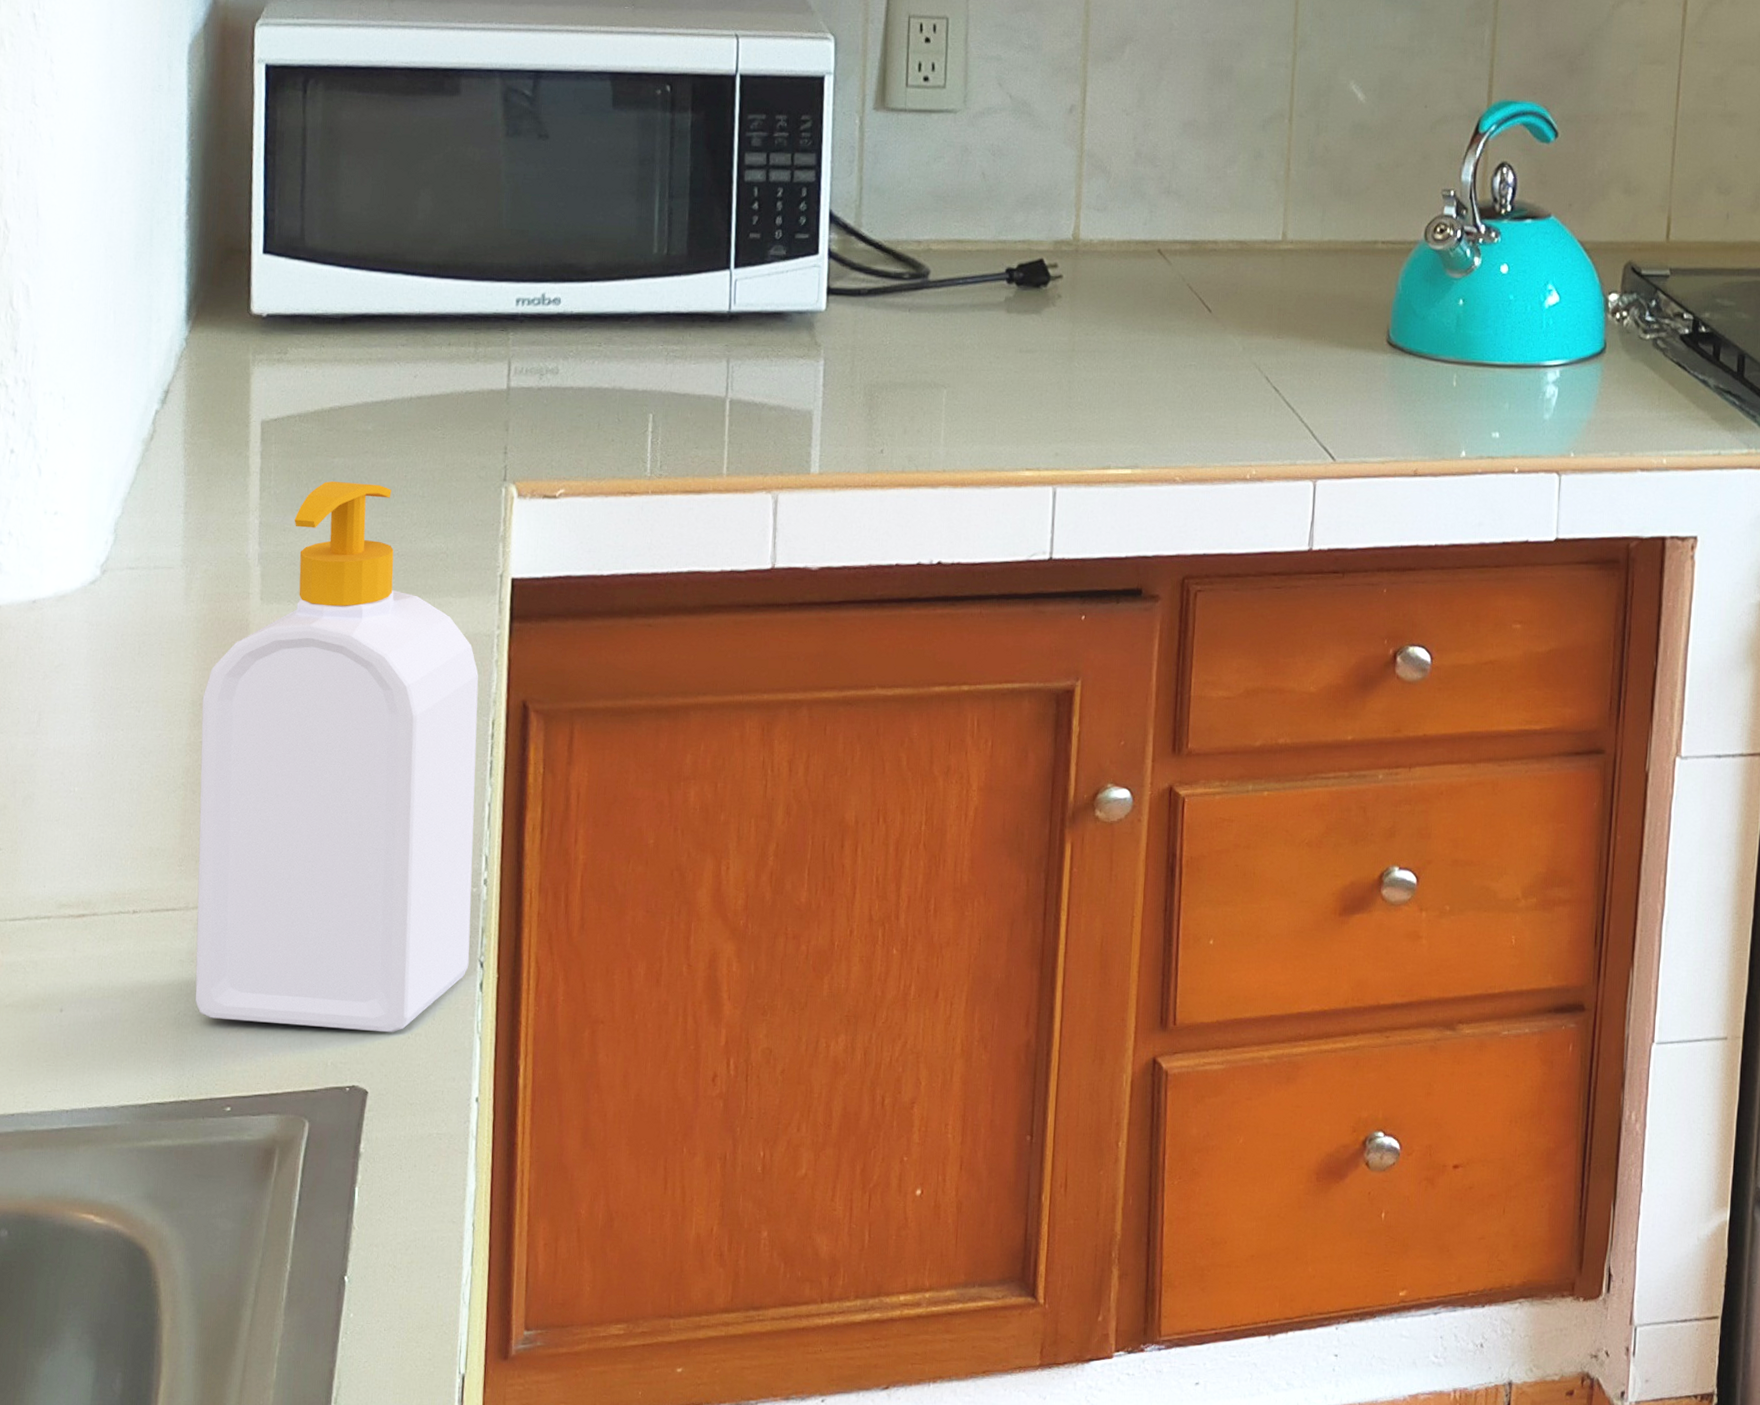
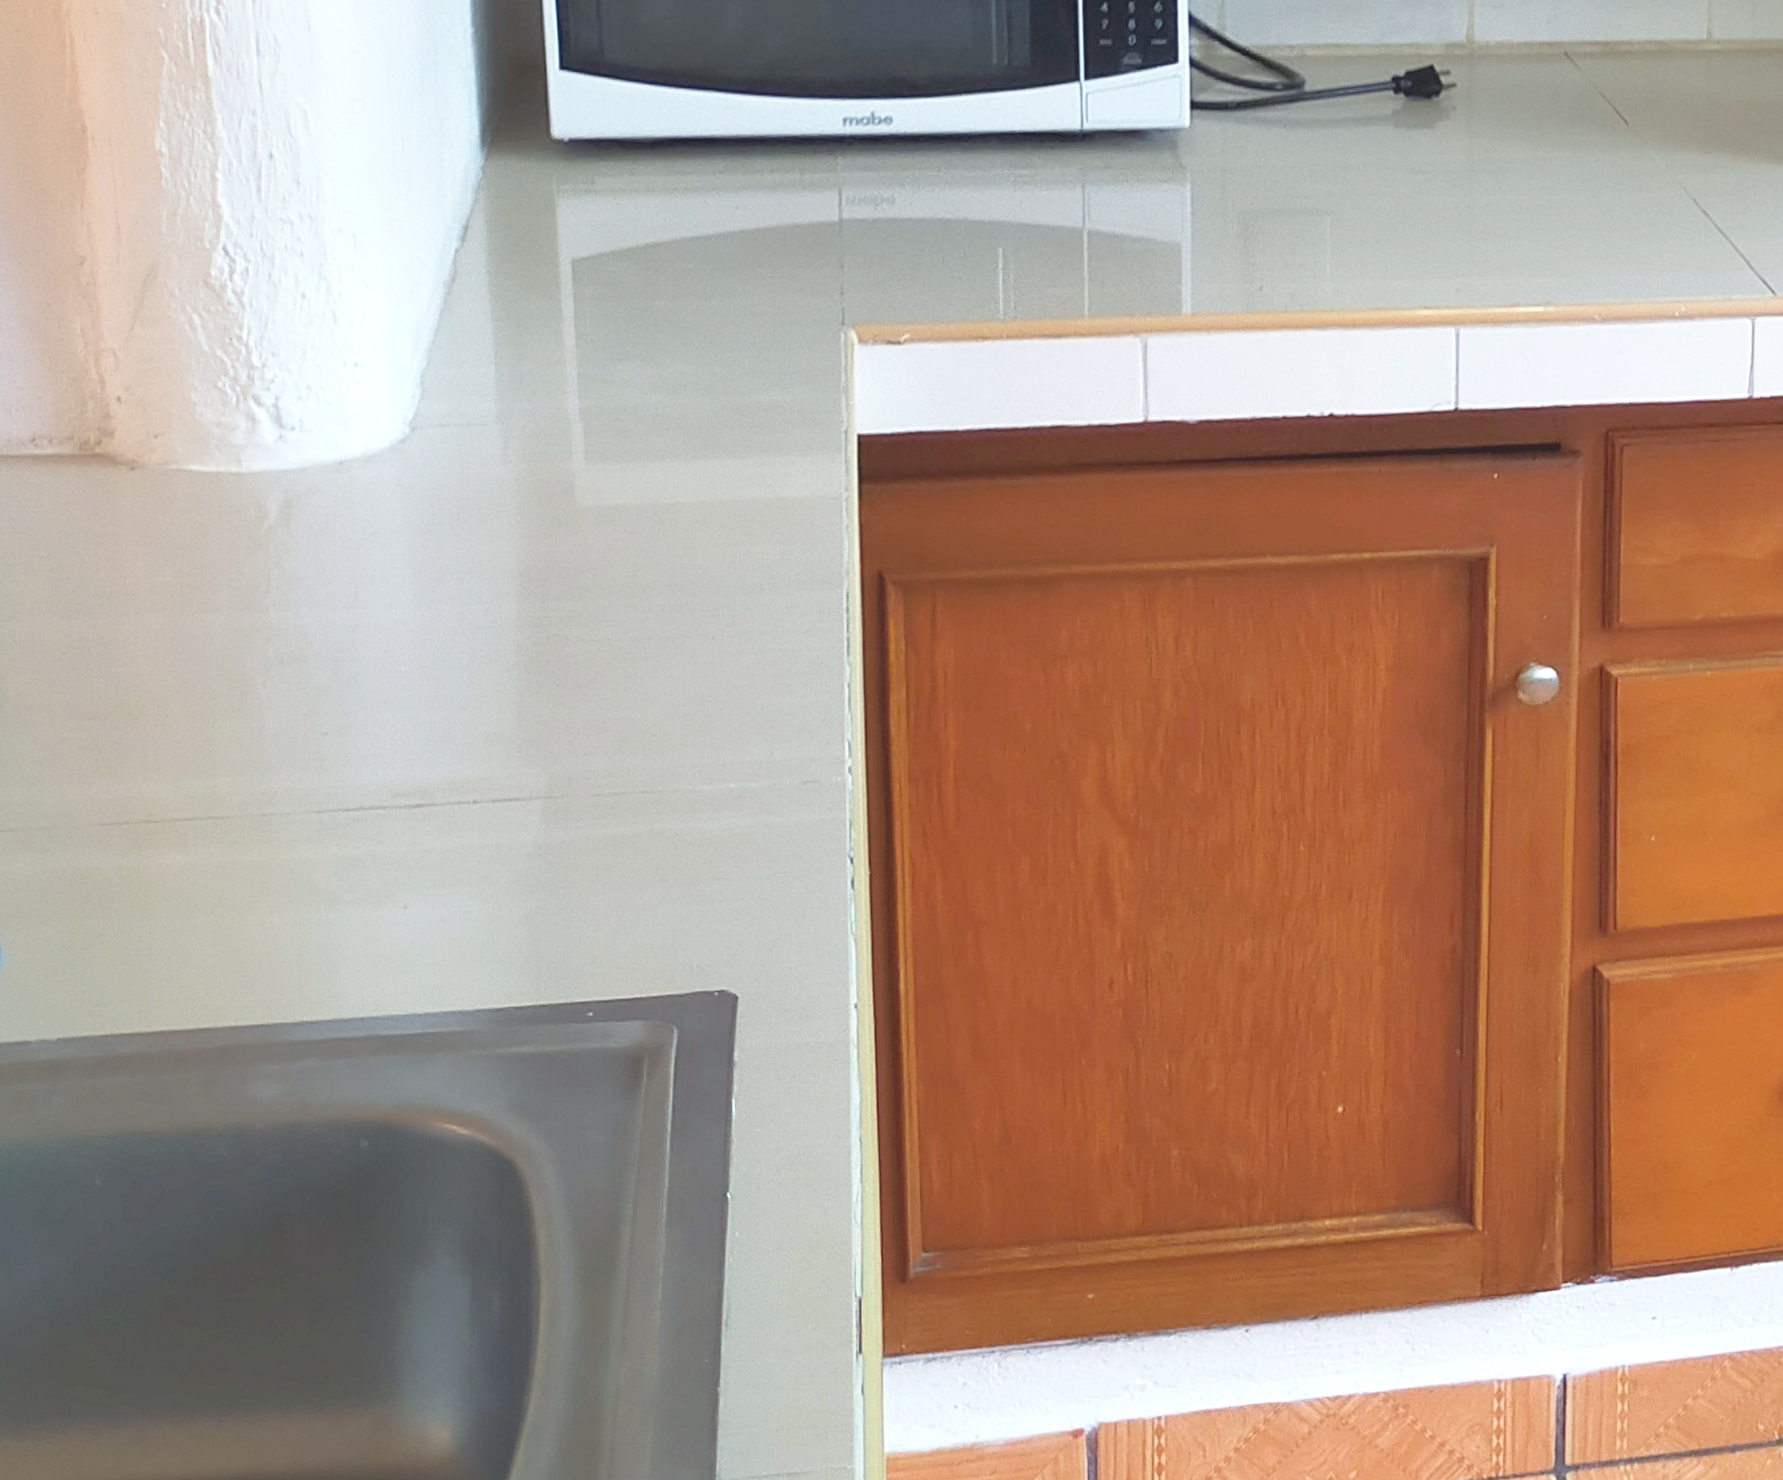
soap bottle: present [195,480,479,1033] -> none [530,326,838,934]

